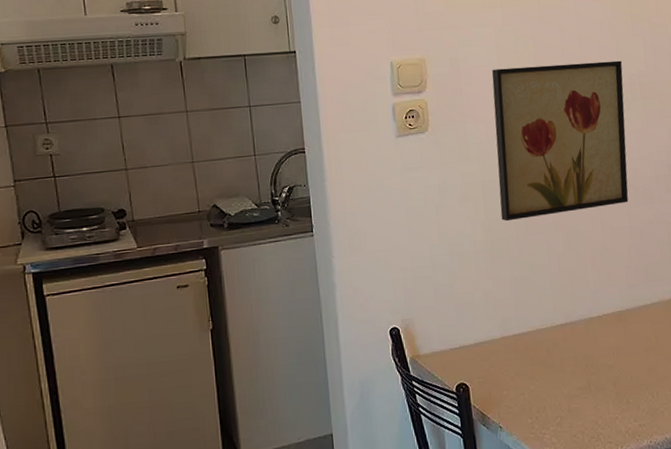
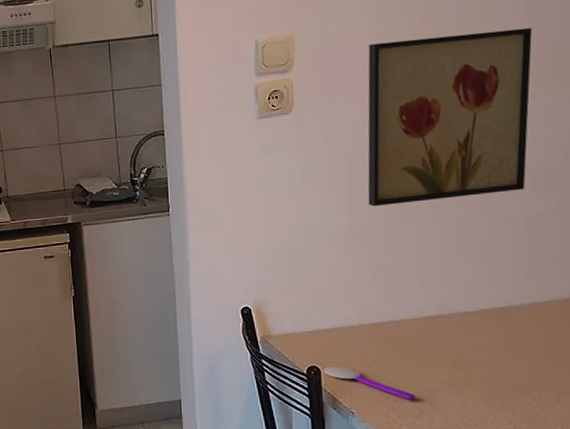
spoon: none [472,381,555,408] -> present [324,366,415,400]

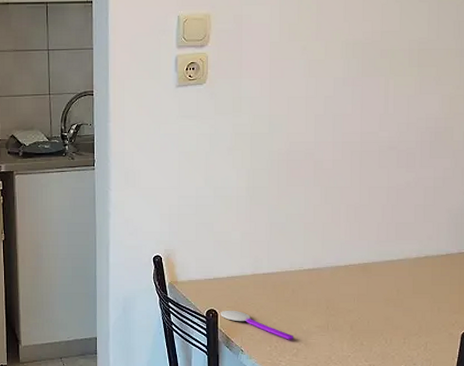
wall art: present [368,27,532,207] -> none [265,26,403,172]

